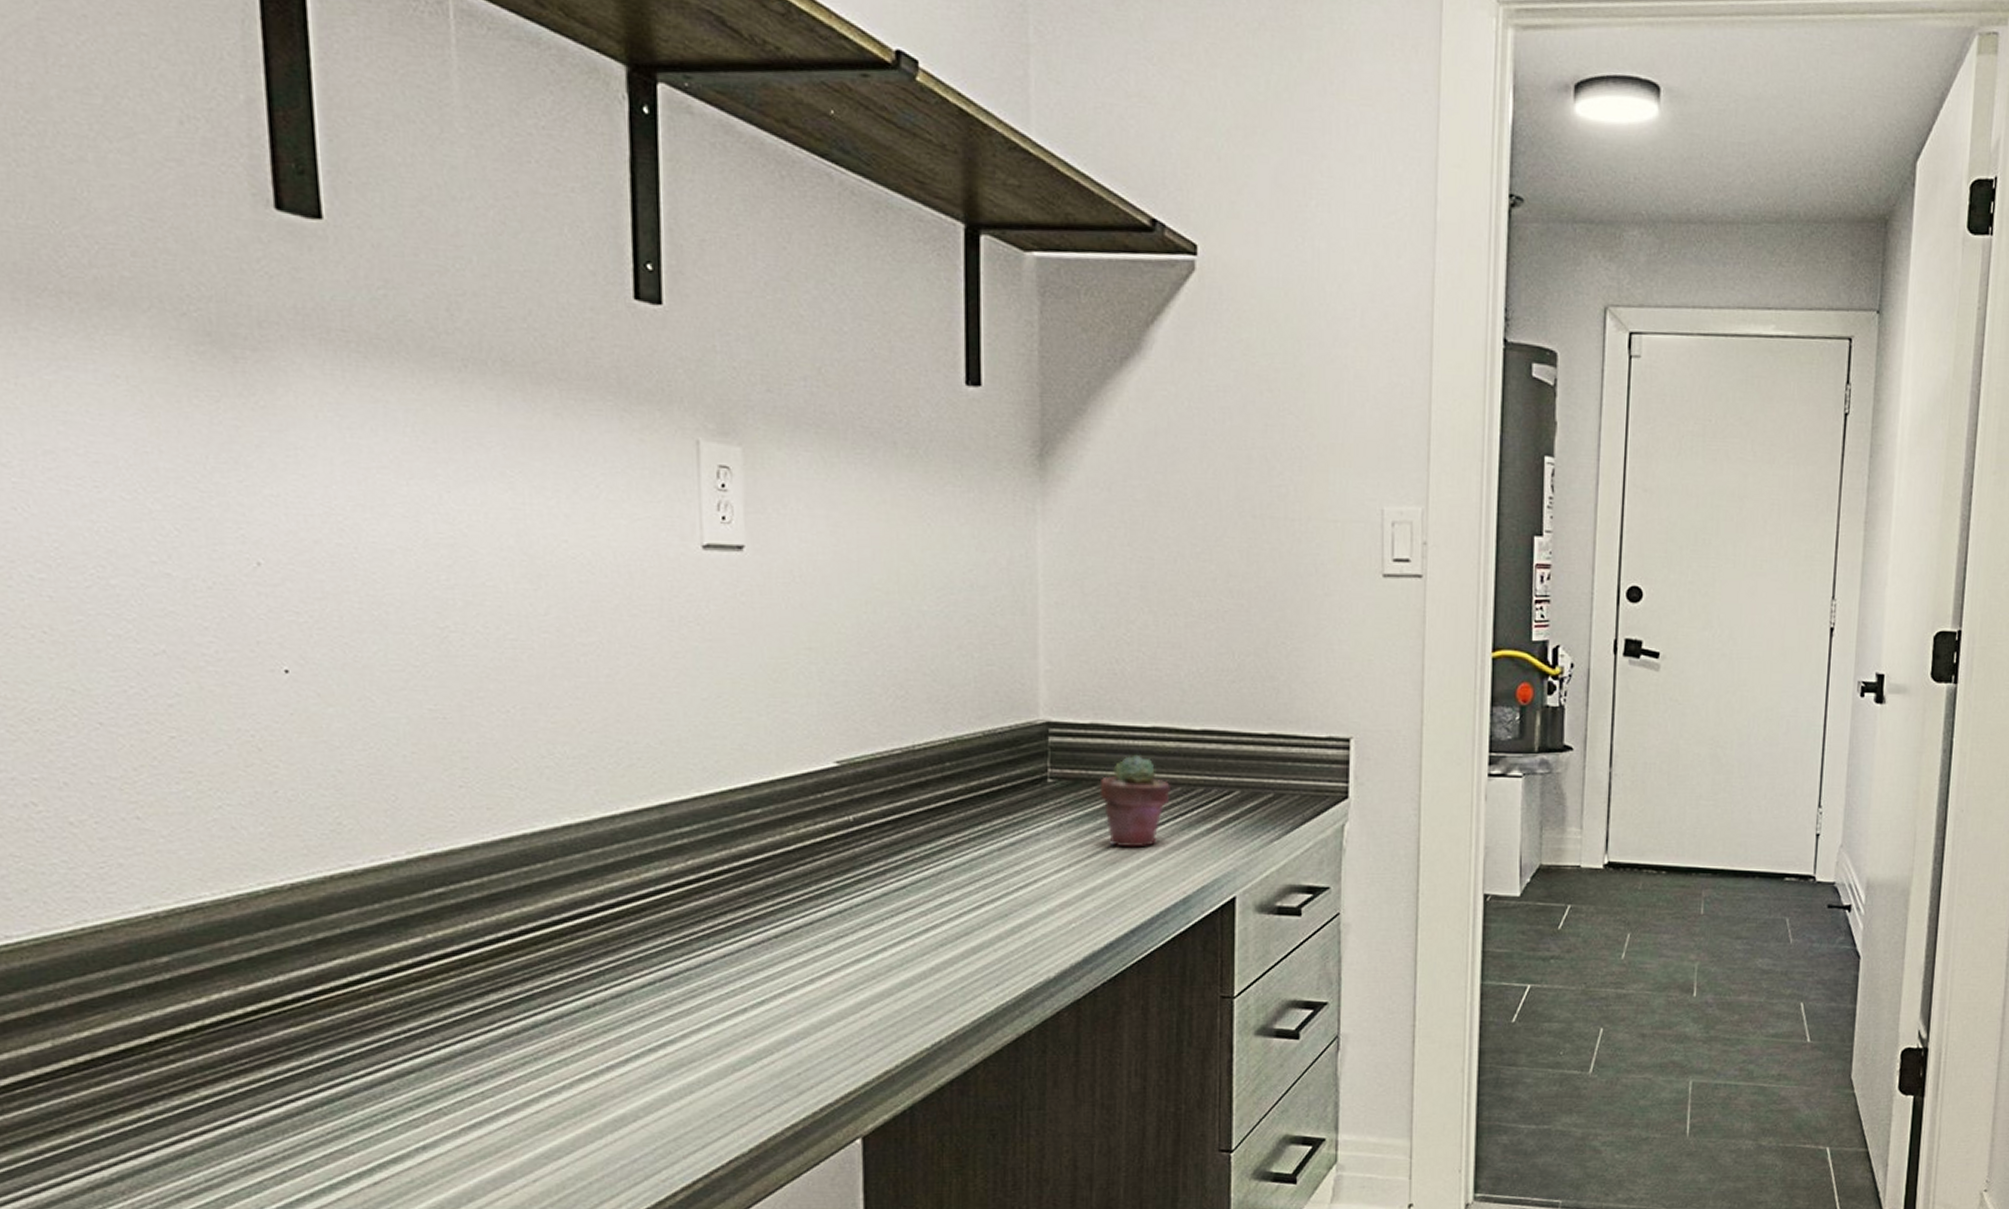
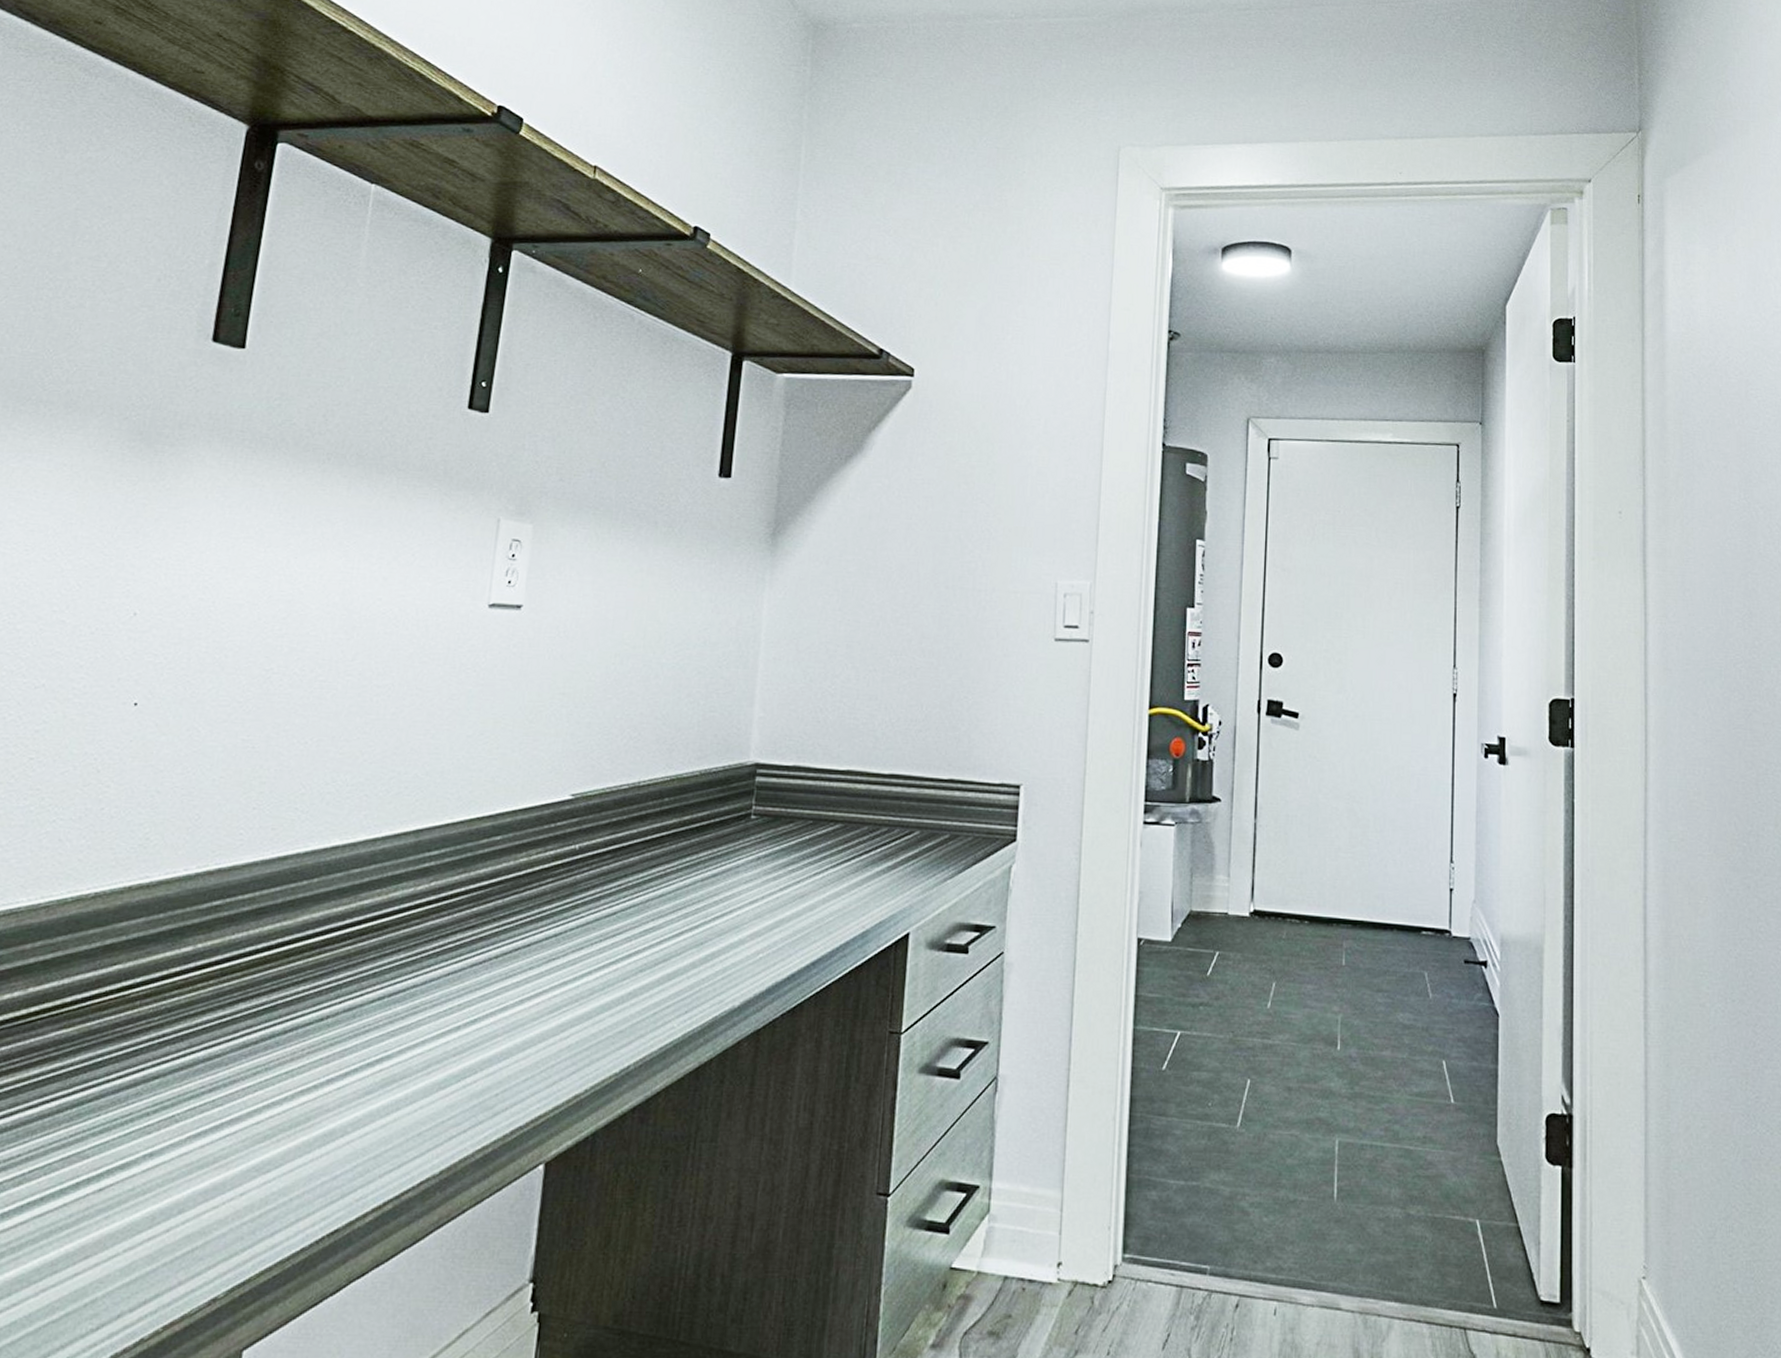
potted succulent: present [1099,754,1172,848] -> none [795,795,860,882]

